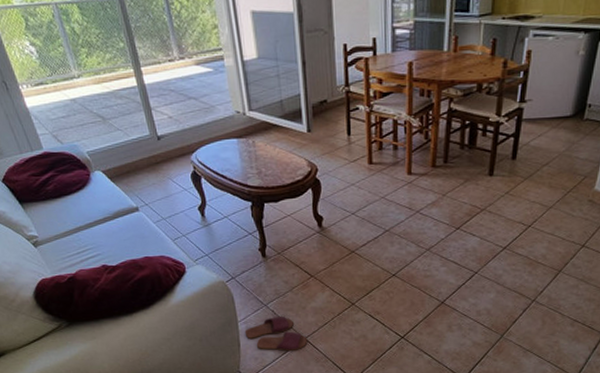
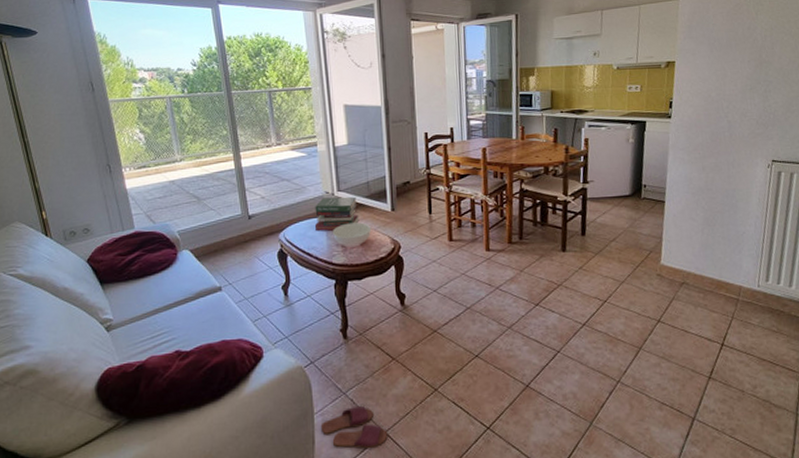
books: none [226,116,274,153] -> present [314,196,359,232]
bowl: none [245,144,287,170] -> present [332,222,372,248]

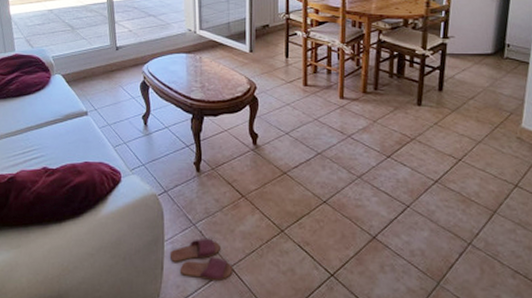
books: present [314,196,359,232] -> none [176,35,219,67]
bowl: present [332,222,372,248] -> none [192,61,230,84]

